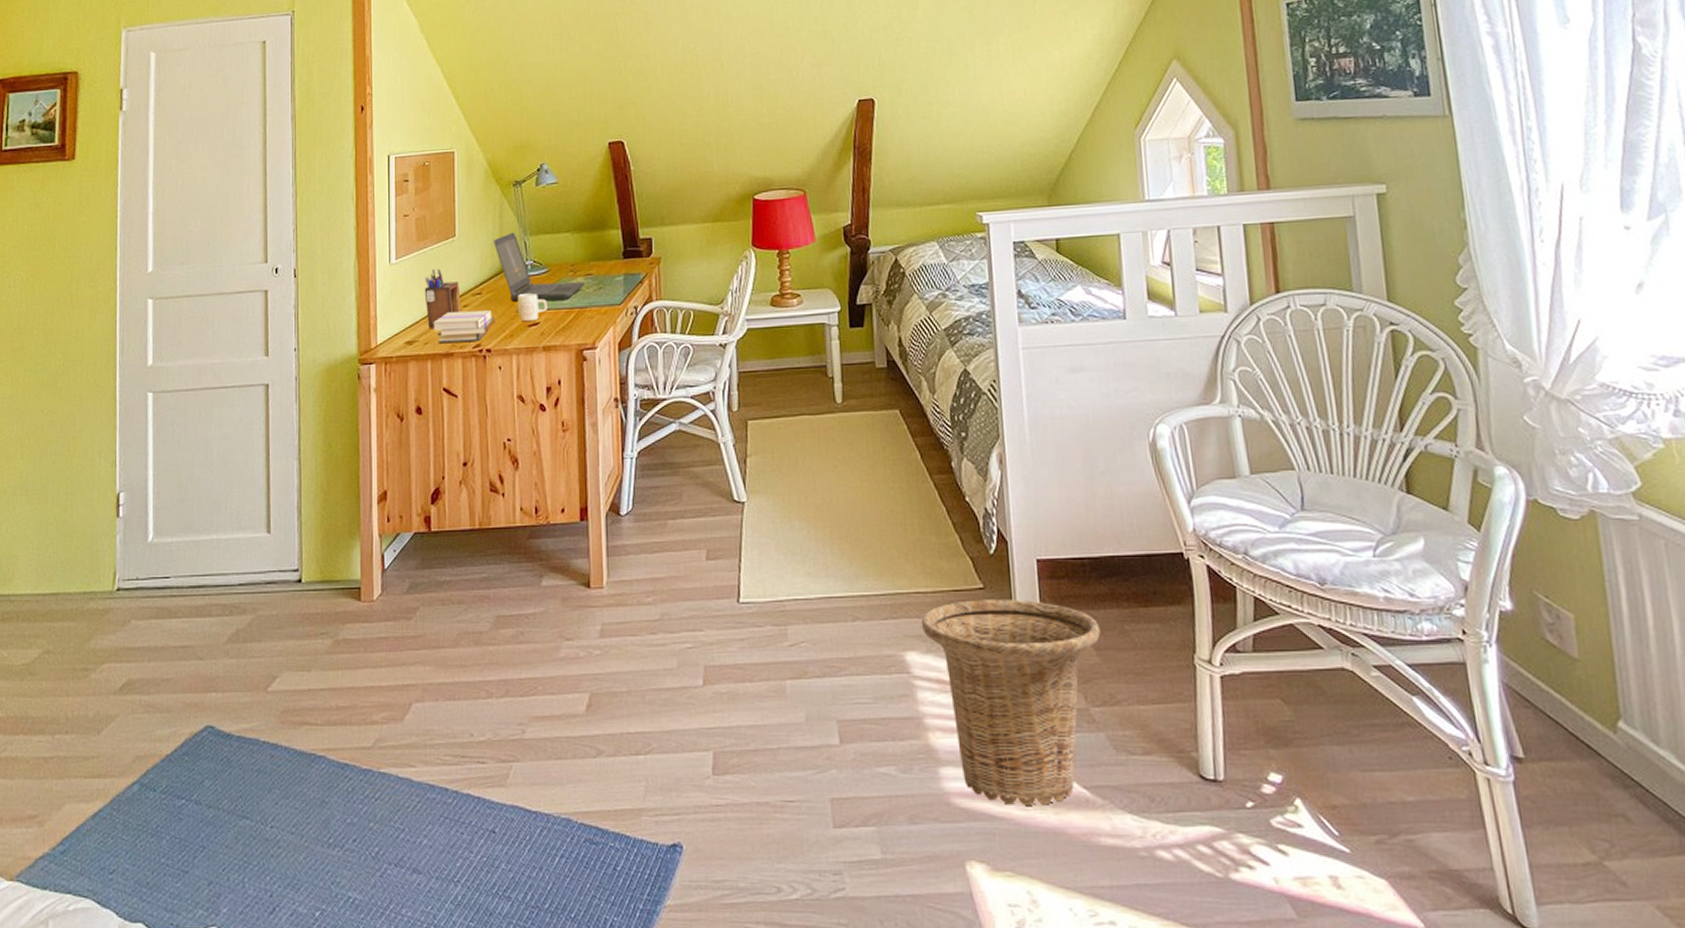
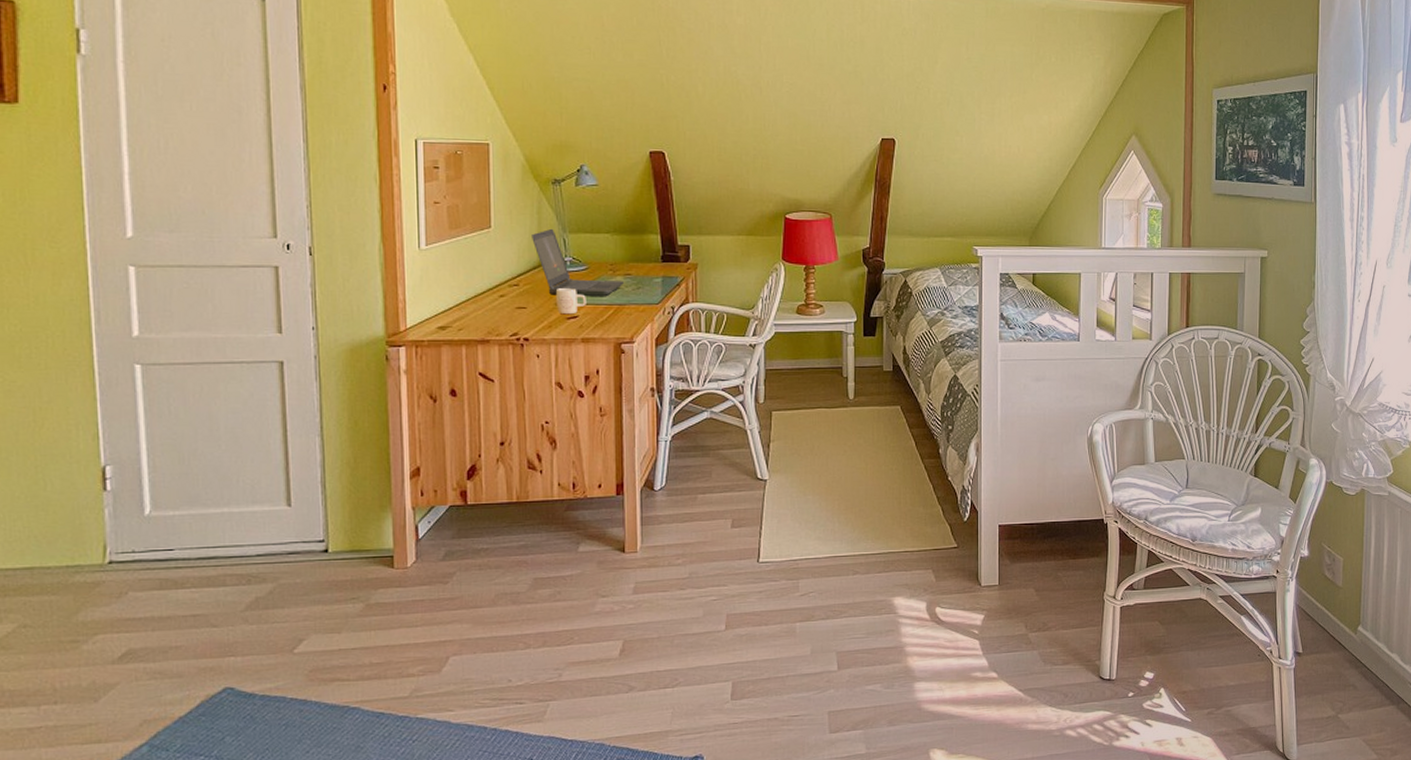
desk organizer: present [424,268,461,328] -> none [457,257,497,315]
books: present [433,310,496,342] -> none [467,301,534,330]
basket: present [921,599,1101,807] -> none [907,555,1041,707]

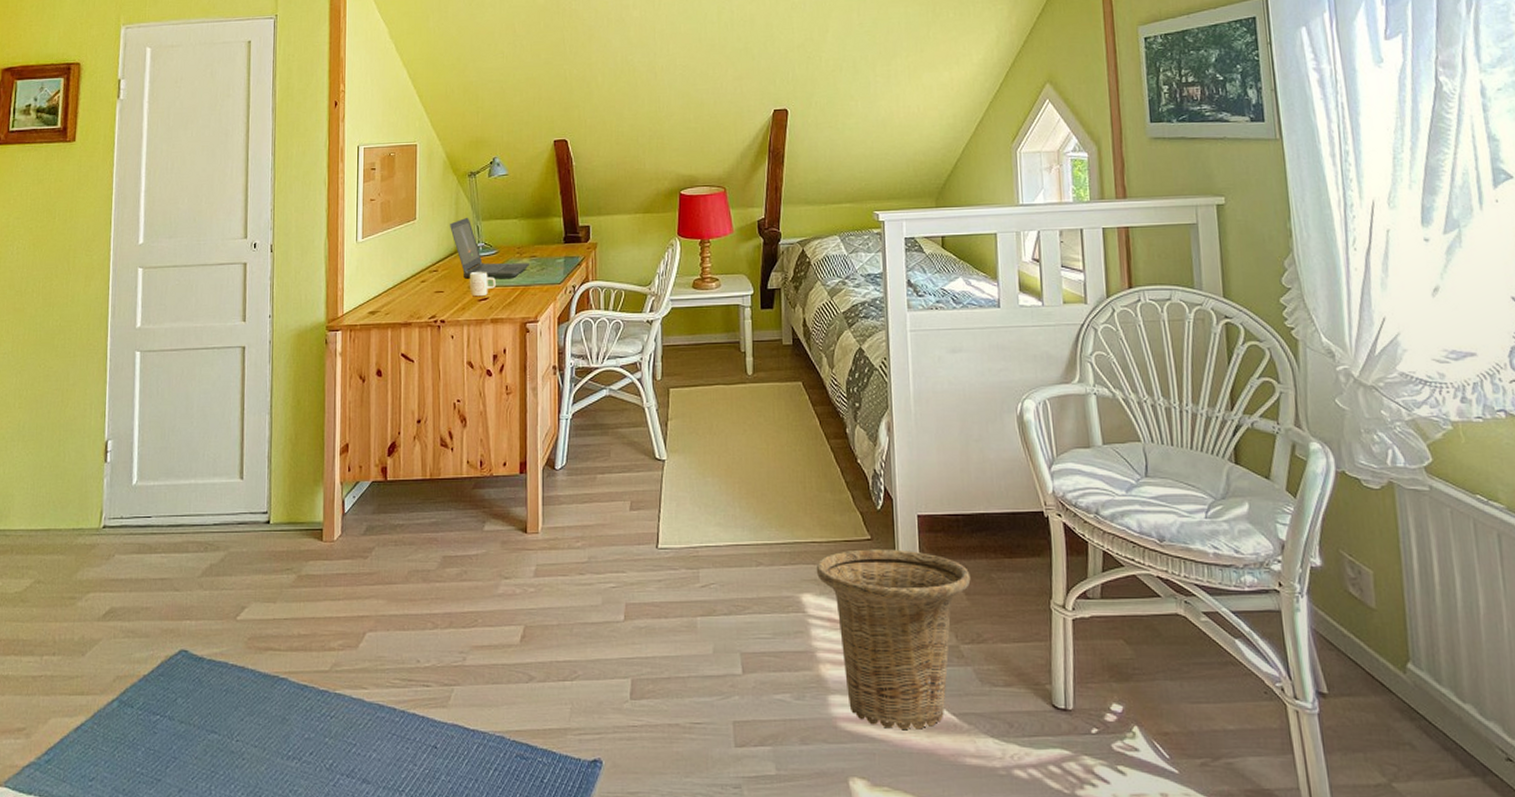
basket: none [907,555,1041,707] -> present [816,549,971,731]

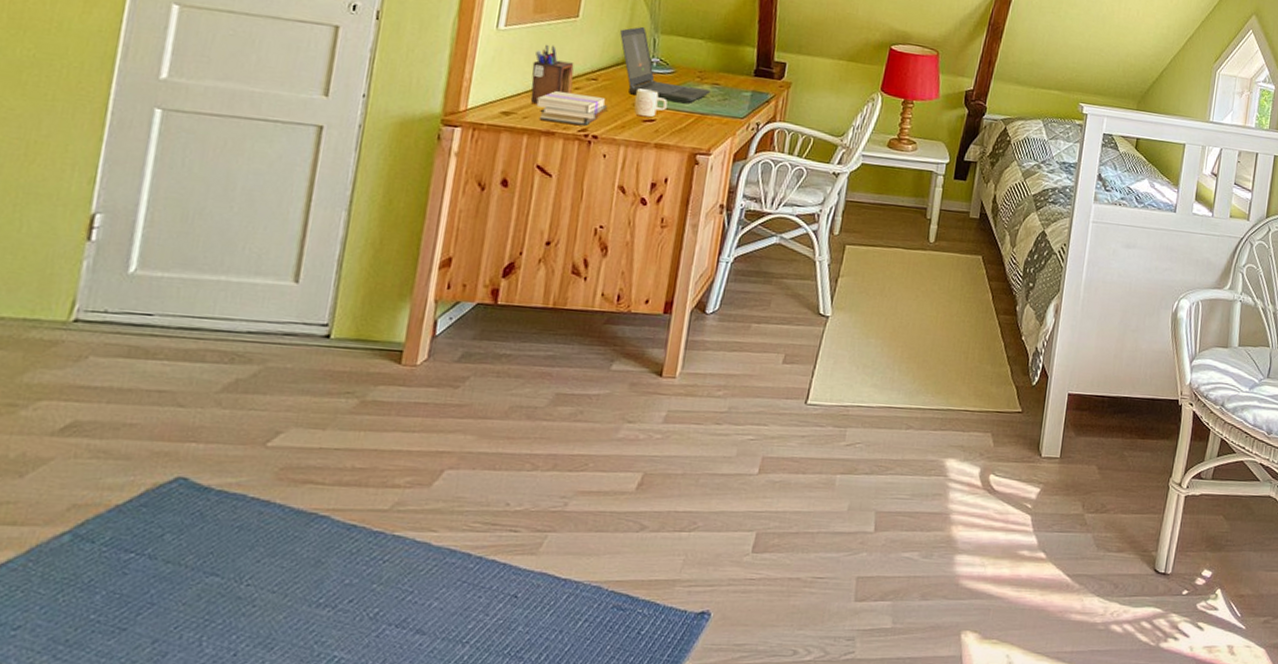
desk organizer: none [387,247,419,300] -> present [530,45,574,104]
books: none [394,286,450,313] -> present [536,91,609,125]
basket: present [816,549,971,731] -> none [963,420,1106,589]

